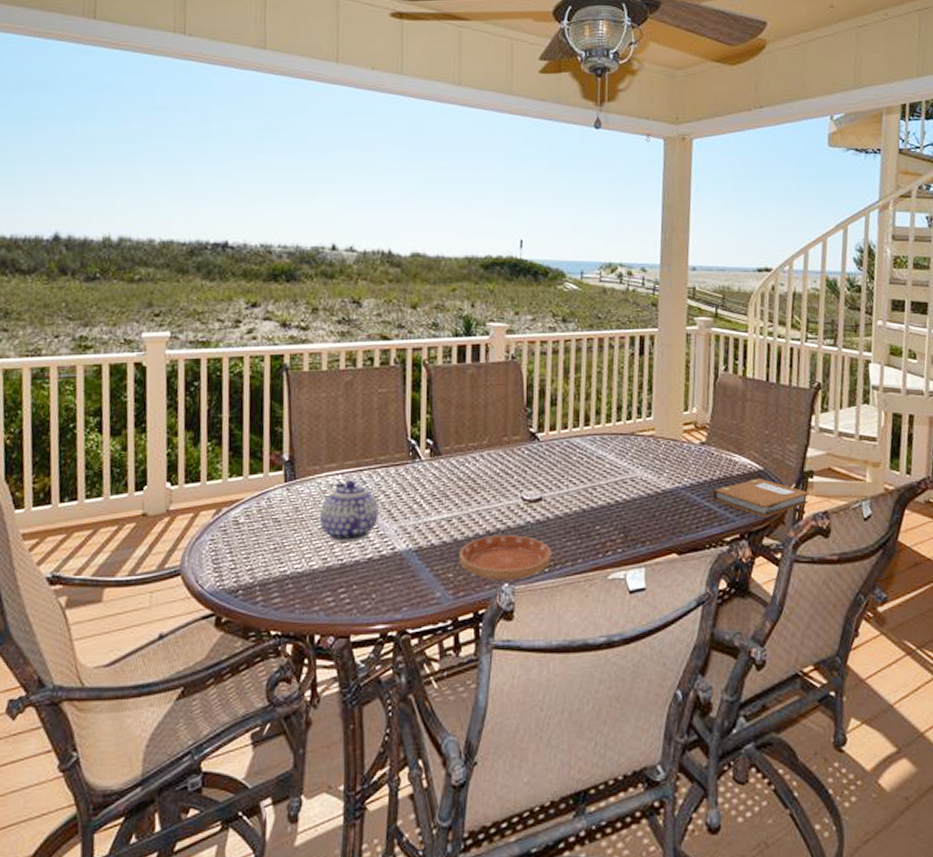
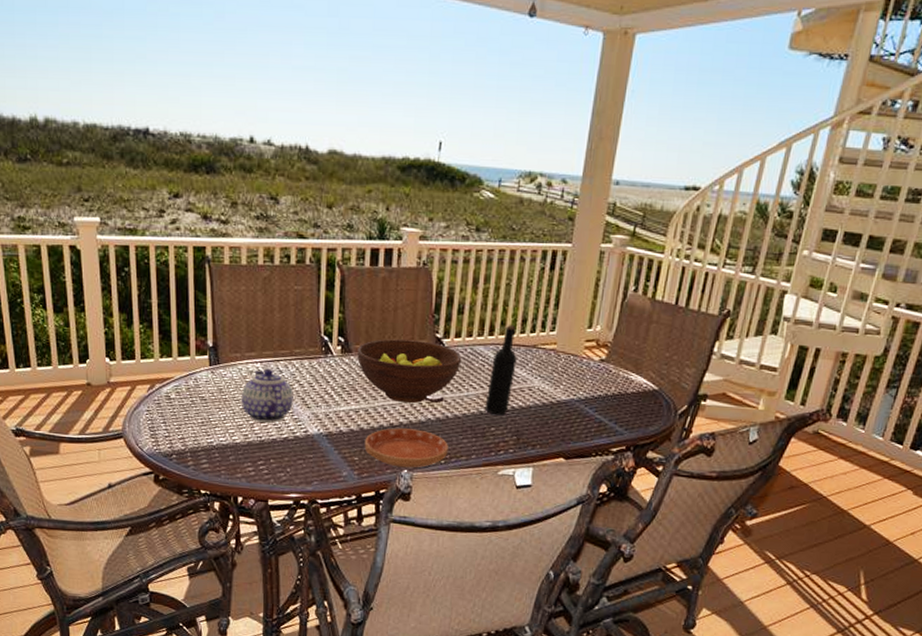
fruit bowl: none [448,437,559,507] -> present [357,339,462,404]
wine bottle: none [587,414,616,512] -> present [484,325,517,416]
notebook: present [711,477,810,517] -> none [604,396,700,433]

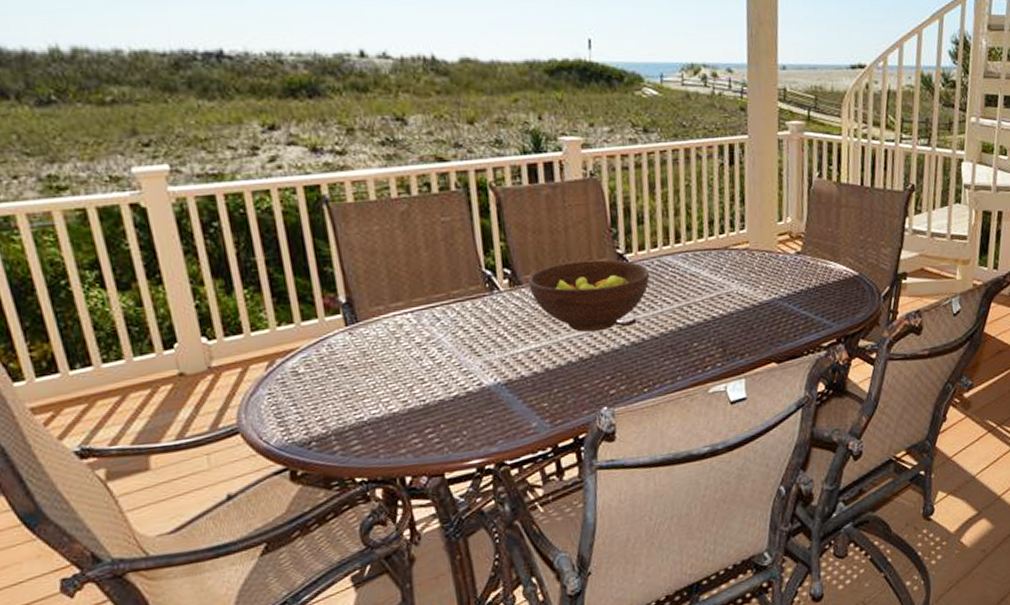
teapot: present [241,368,293,423] -> none [391,318,460,384]
saucer: present [364,428,448,468] -> none [552,359,650,405]
wine bottle: present [484,325,517,416] -> none [682,229,710,329]

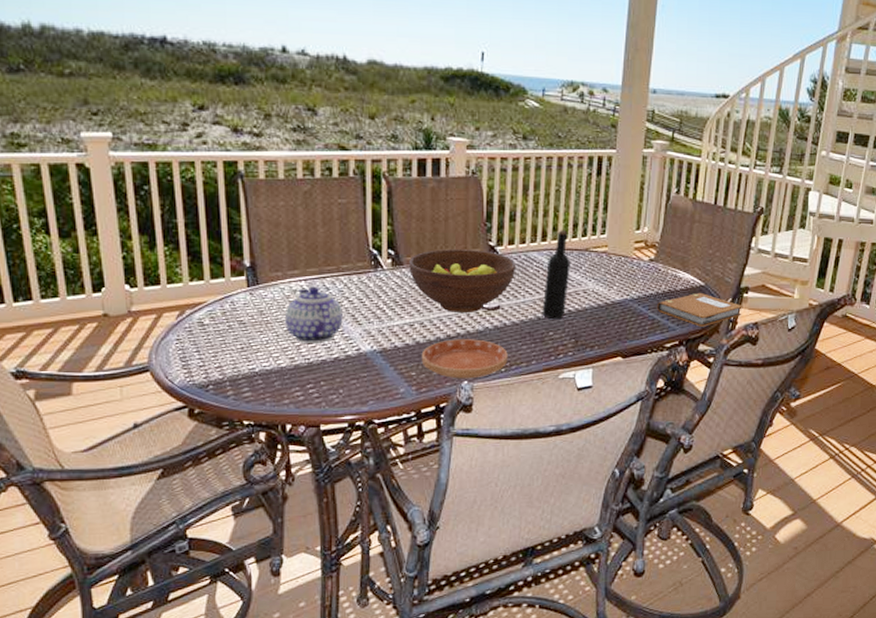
teapot: none [391,318,460,384] -> present [284,286,343,343]
saucer: none [552,359,650,405] -> present [421,339,508,379]
wine bottle: none [682,229,710,329] -> present [542,230,571,320]
notebook: none [808,283,903,321] -> present [656,292,743,327]

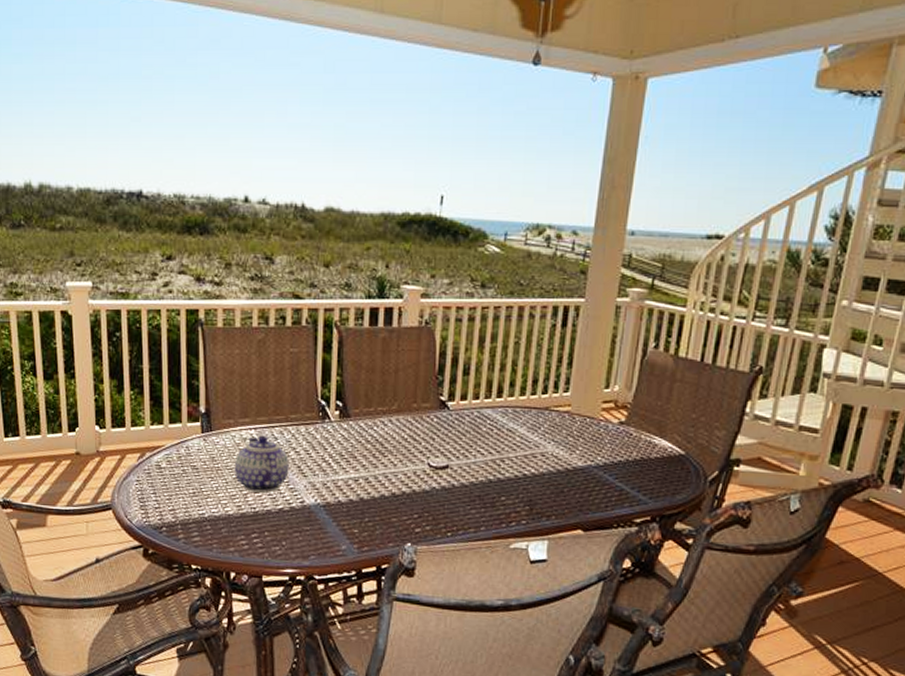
fruit bowl: present [409,249,516,314] -> none [356,402,468,472]
saucer: present [421,339,508,379] -> none [364,498,455,541]
wine bottle: present [542,230,571,320] -> none [494,386,528,484]
notebook: present [656,292,743,327] -> none [625,462,733,502]

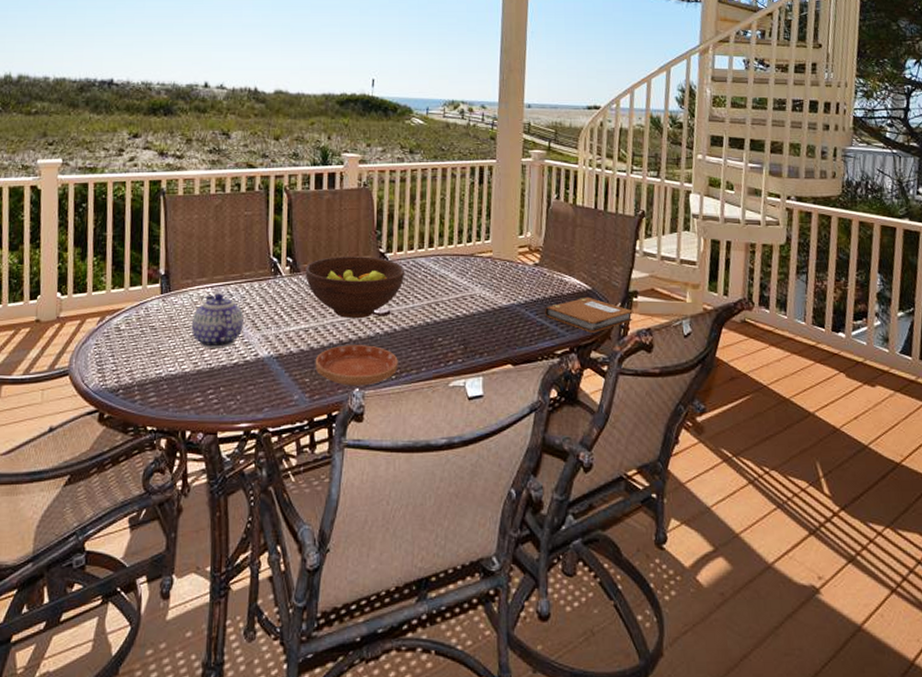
fruit bowl: none [356,402,468,472] -> present [306,256,405,319]
saucer: none [364,498,455,541] -> present [315,345,398,386]
notebook: none [625,462,733,502] -> present [544,296,634,333]

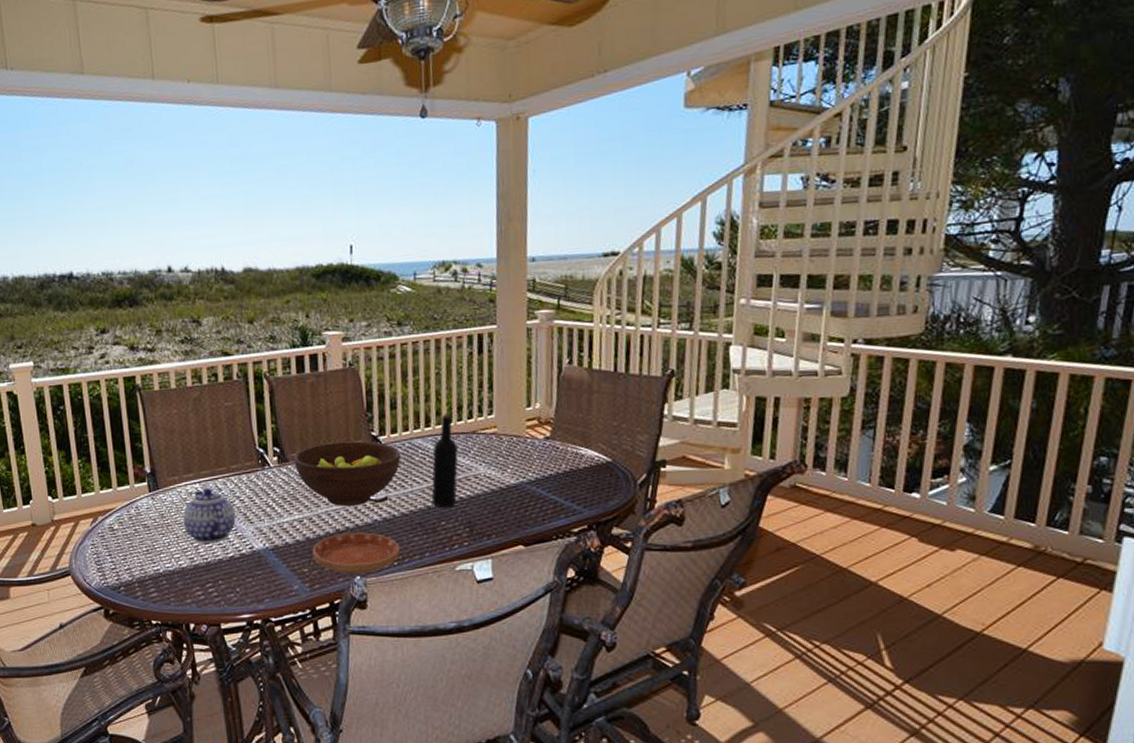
wine bottle: none [430,236,457,325] -> present [431,414,459,509]
notebook: present [544,296,634,333] -> none [557,469,662,508]

